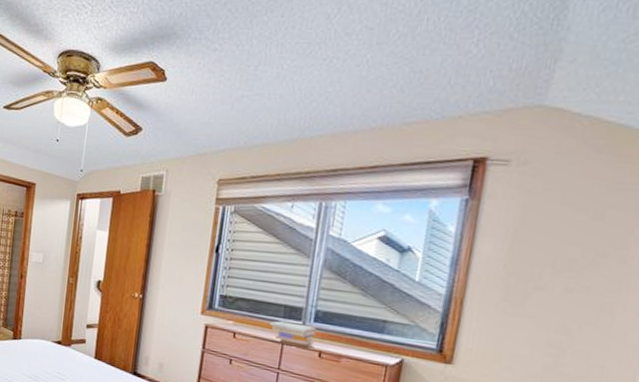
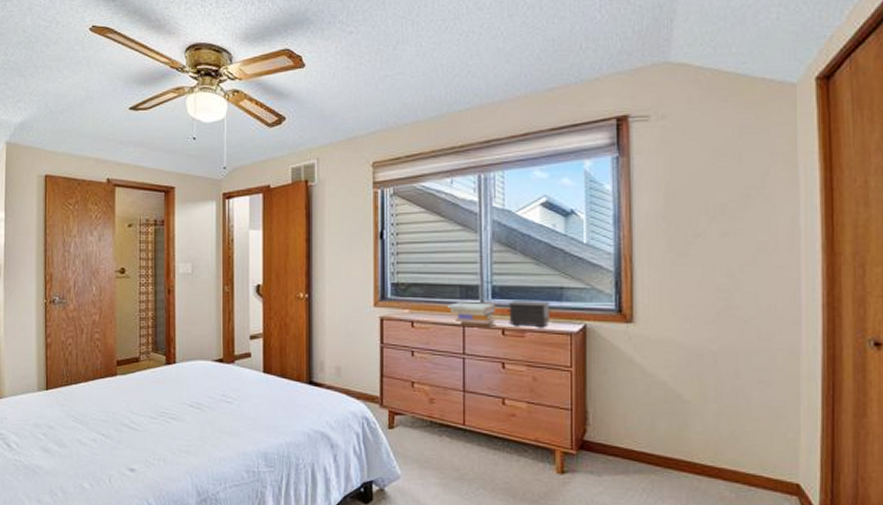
jewelry box: none [327,327,370,357] -> present [509,301,550,328]

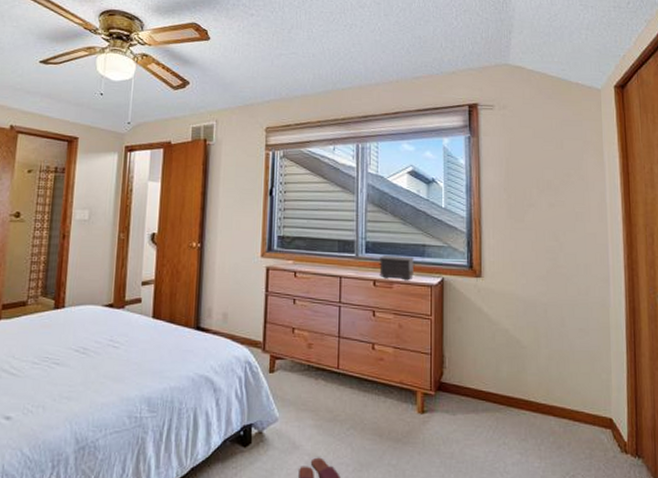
books: present [447,302,495,328] -> none [327,255,368,279]

